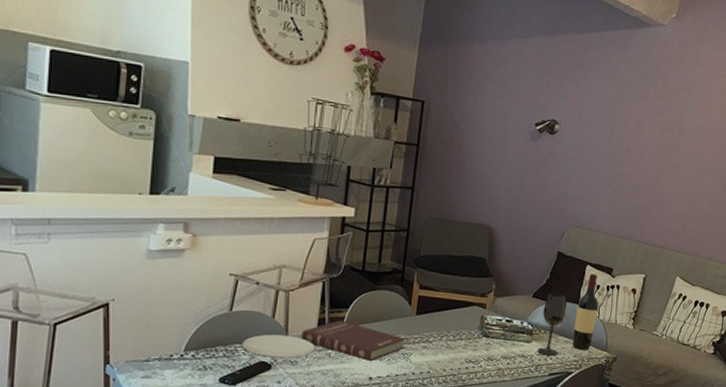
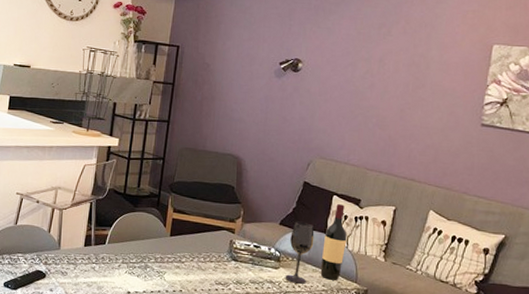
plate: present [242,335,315,359] -> none [23,247,83,270]
book: present [301,320,405,361] -> none [71,237,160,277]

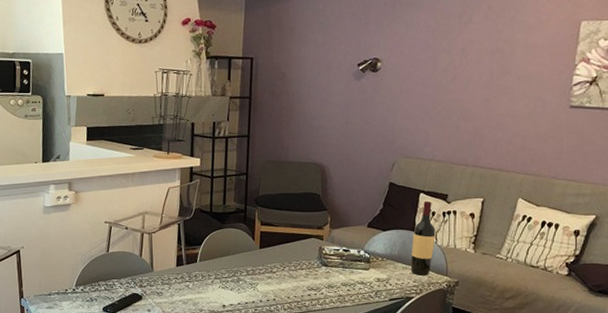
wine glass: present [285,221,315,284] -> none [376,222,403,282]

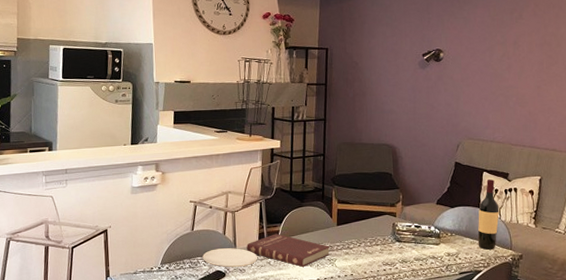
plate: none [118,271,176,291] -> present [202,248,258,268]
book: none [164,256,251,291] -> present [246,233,330,267]

